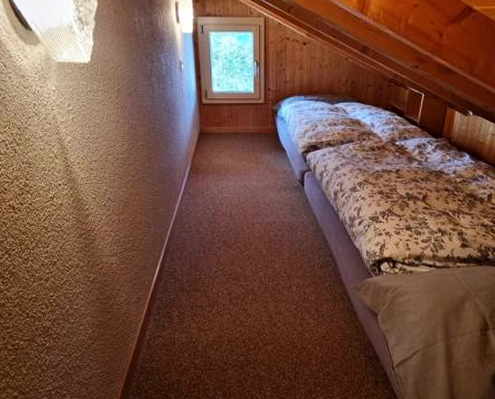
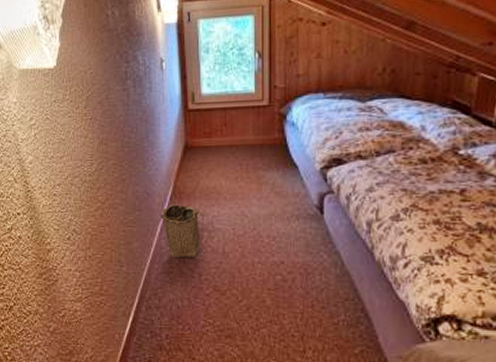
basket: none [181,178,216,219] -> present [161,204,205,257]

